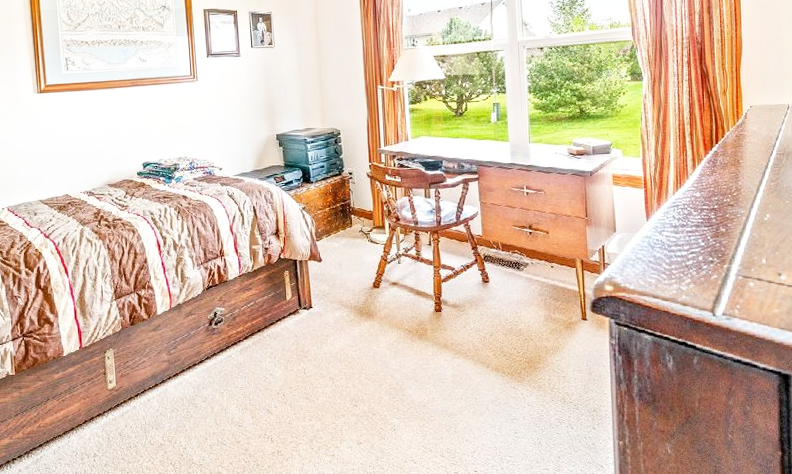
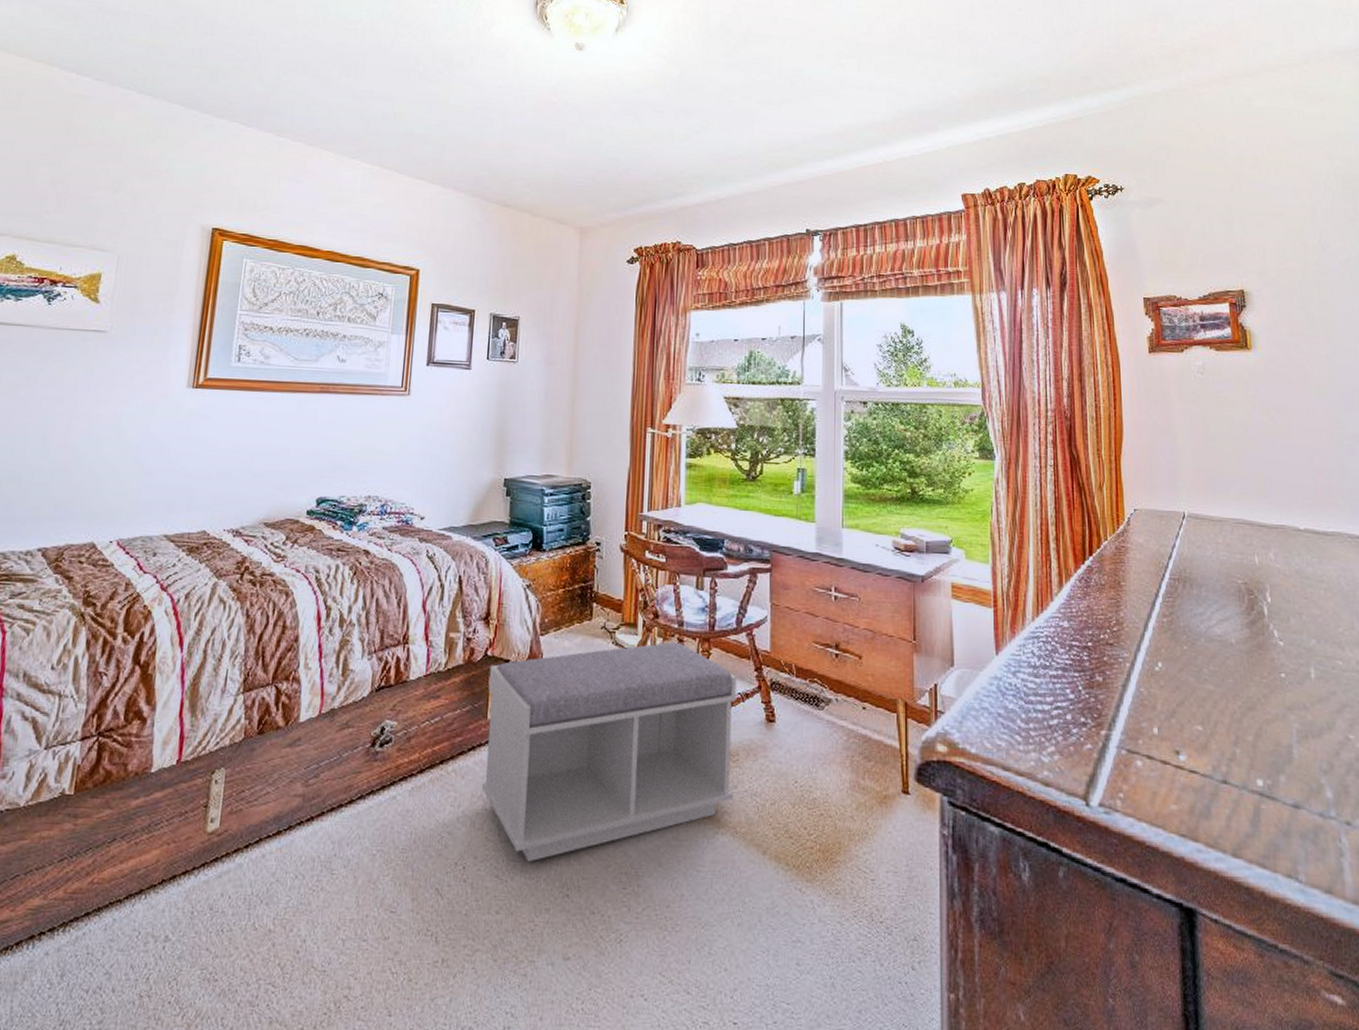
bench: none [283,235,464,388] -> present [481,642,737,863]

